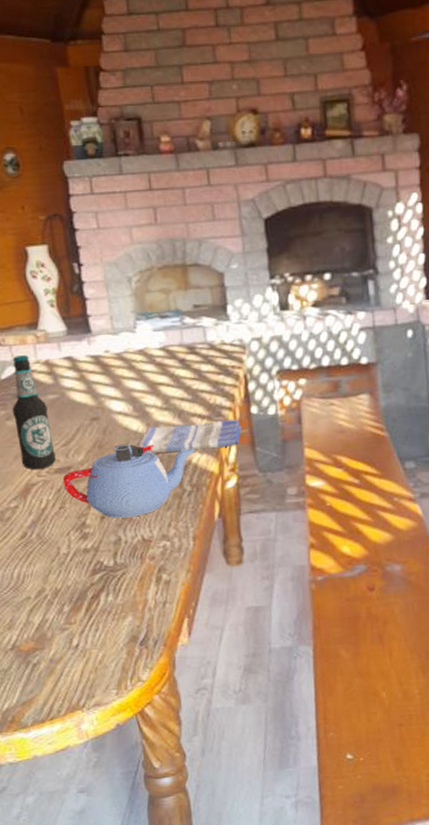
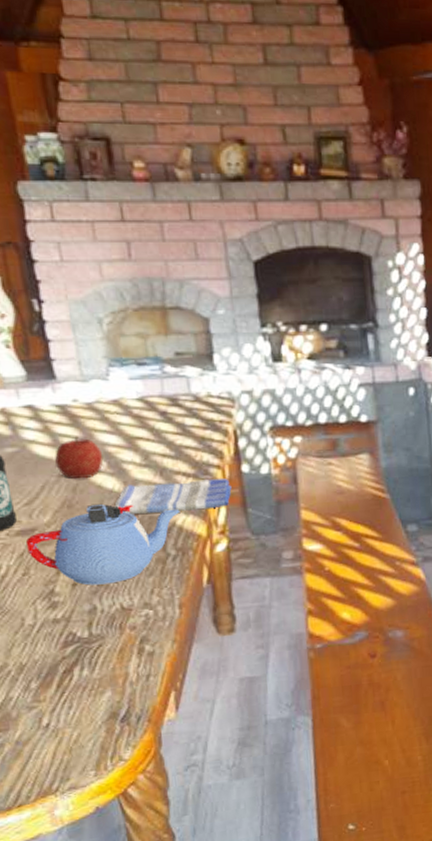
fruit: none [89,383,130,422] -> present [55,436,104,479]

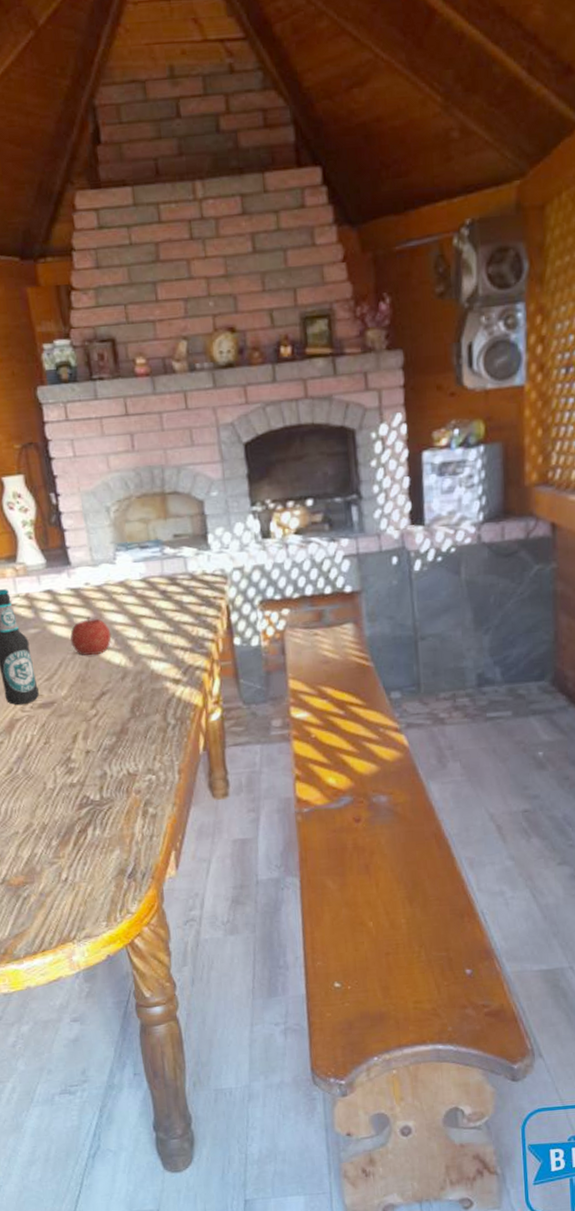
teapot: present [25,503,180,586] -> none [46,677,179,753]
dish towel: present [114,479,232,514] -> none [121,651,225,687]

